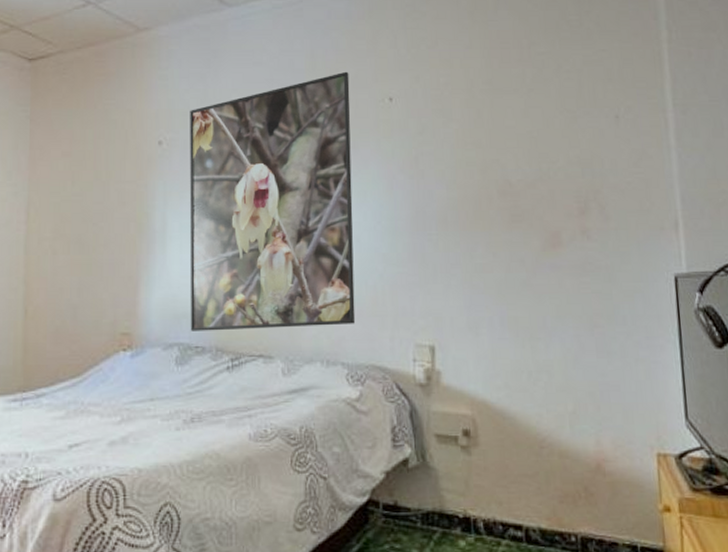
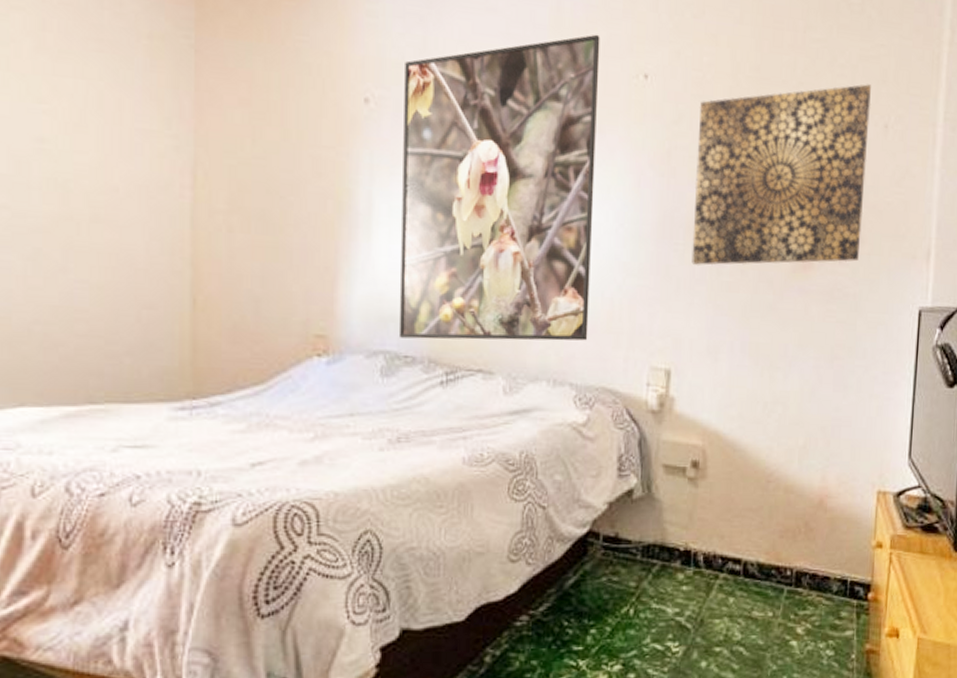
wall art: none [440,83,606,251] -> present [692,84,871,266]

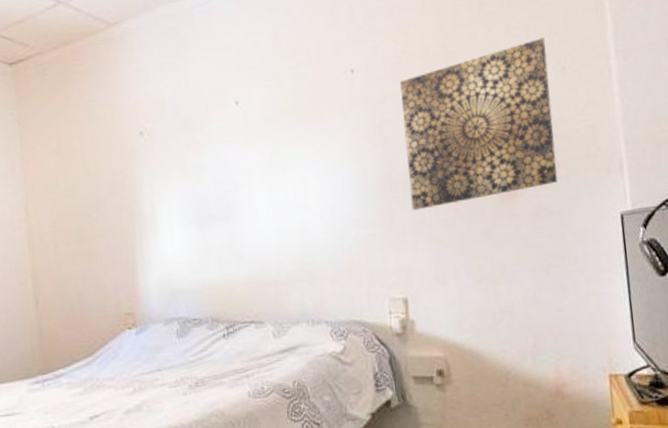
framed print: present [398,34,600,341] -> none [166,47,335,306]

